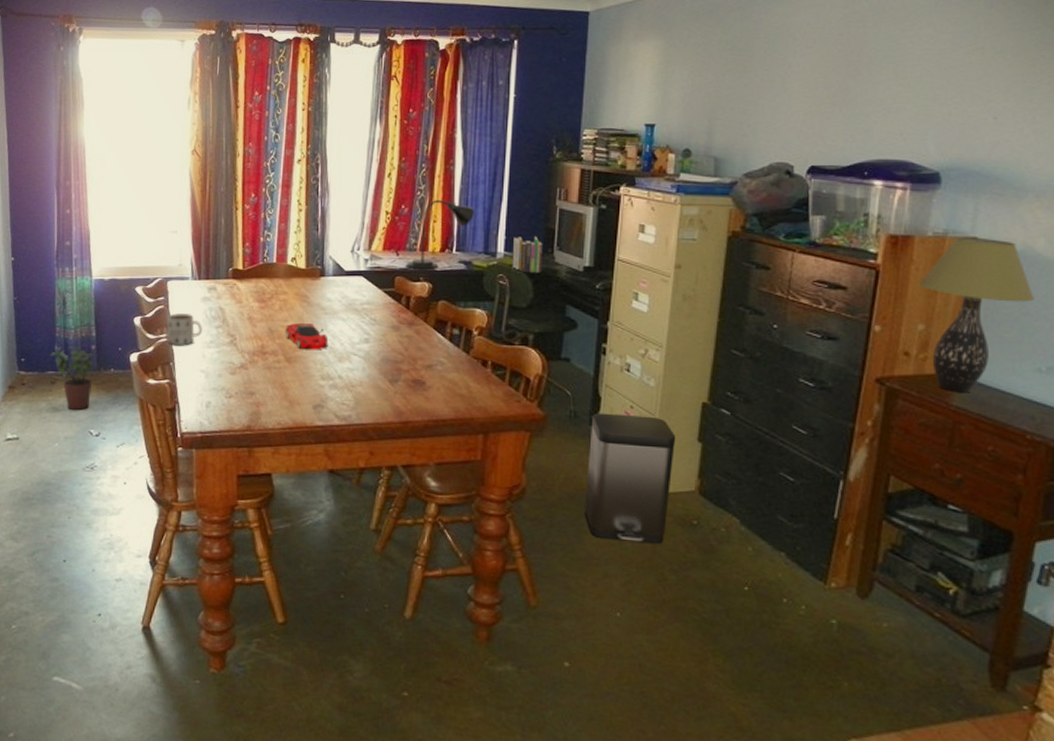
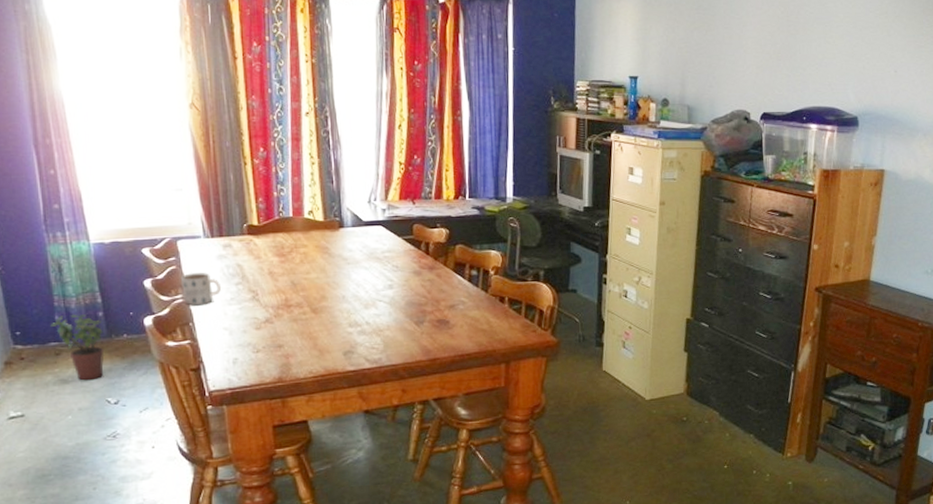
toy car: present [285,322,329,350] -> none [308,273,353,300]
desk lamp: present [405,200,474,269] -> none [422,150,483,216]
books: present [512,235,543,274] -> none [520,180,548,215]
pedal bin: present [584,413,676,544] -> none [595,334,667,442]
table lamp: present [918,237,1034,393] -> none [844,169,923,295]

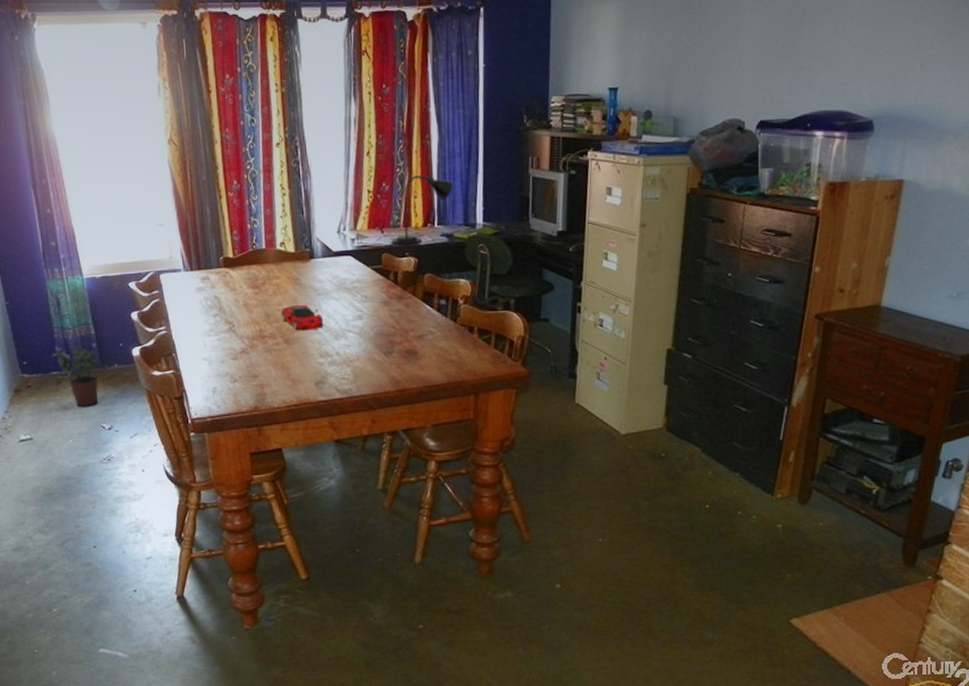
mug: present [180,273,222,306] -> none [163,305,201,337]
toy car: none [308,273,353,300] -> present [280,304,324,331]
desk lamp: none [422,150,483,216] -> present [391,175,453,245]

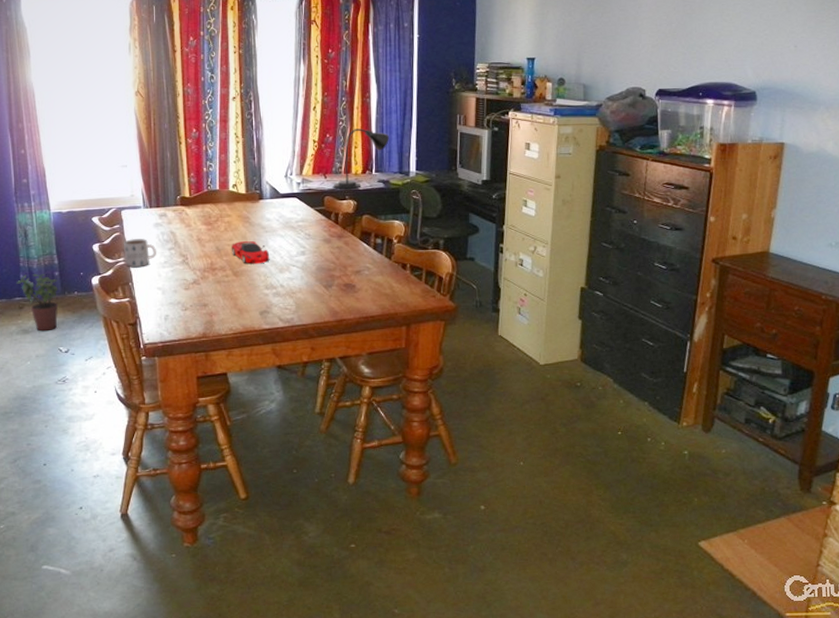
mug: none [163,305,201,337] -> present [123,239,157,268]

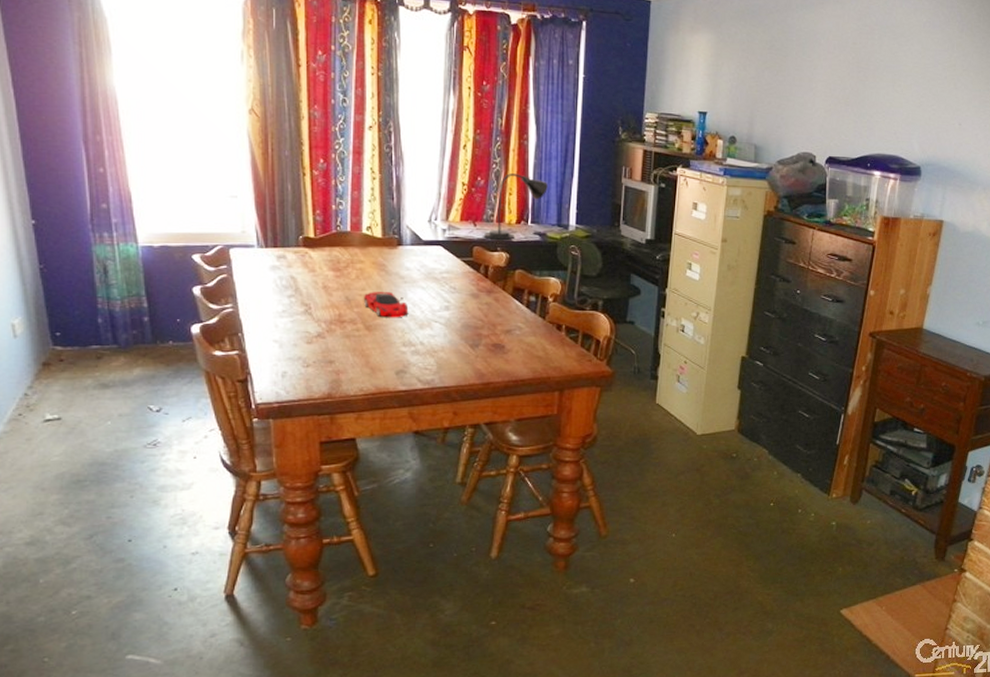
potted plant: present [16,273,59,332] -> none [93,317,148,387]
mug: present [123,239,157,268] -> none [231,283,274,316]

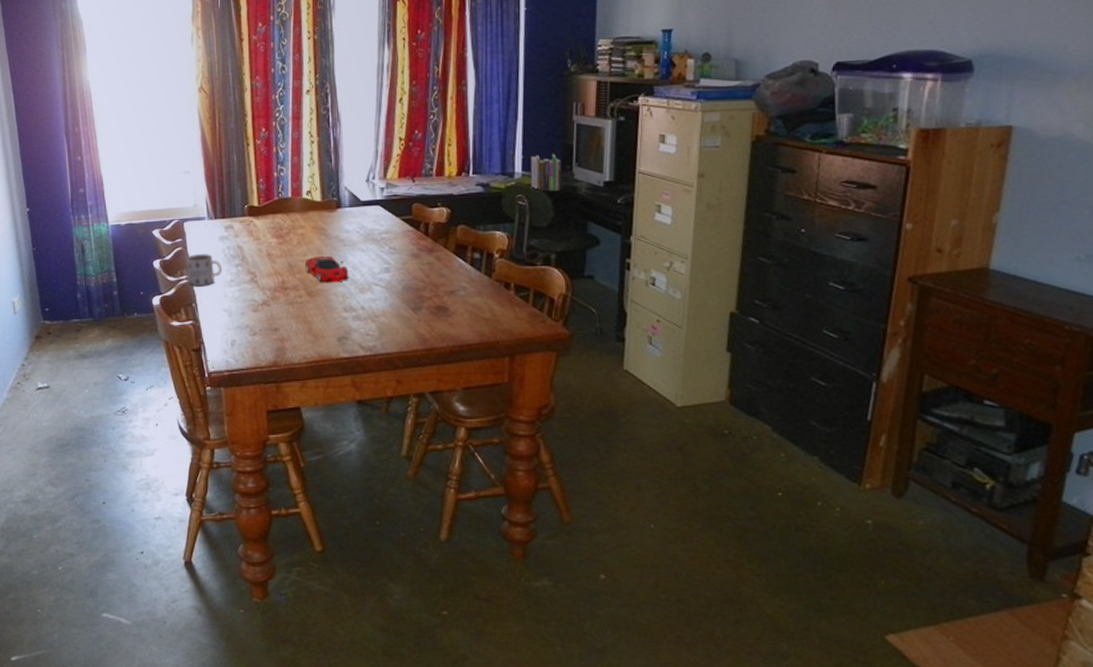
mug: none [231,283,274,316] -> present [185,254,223,287]
desk lamp: present [483,173,548,240] -> none [422,122,490,195]
books: none [583,210,610,245] -> present [530,153,562,192]

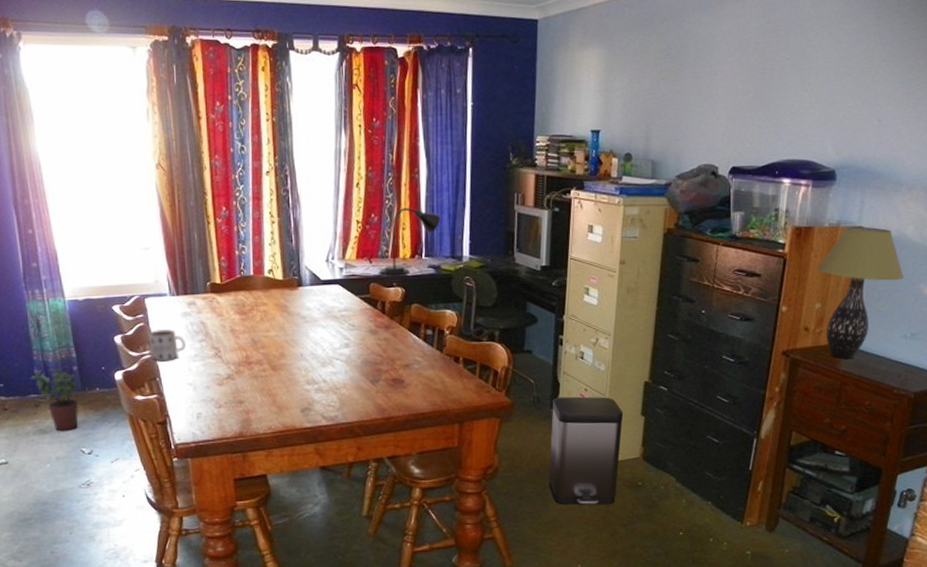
potted plant: none [73,292,118,357] -> present [30,367,79,432]
toy car: present [304,255,349,283] -> none [267,331,311,358]
desk lamp: none [422,122,490,195] -> present [379,208,440,275]
books: present [530,153,562,192] -> none [477,239,505,275]
pedal bin: none [614,328,705,456] -> present [548,396,624,505]
table lamp: none [951,126,1073,287] -> present [817,226,904,359]

